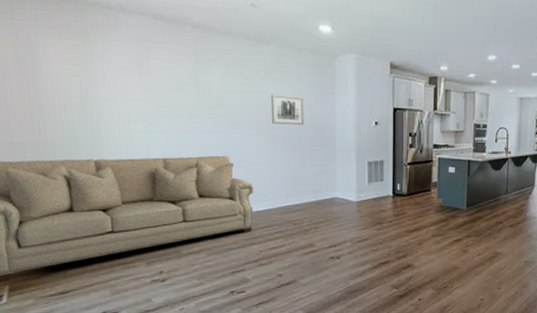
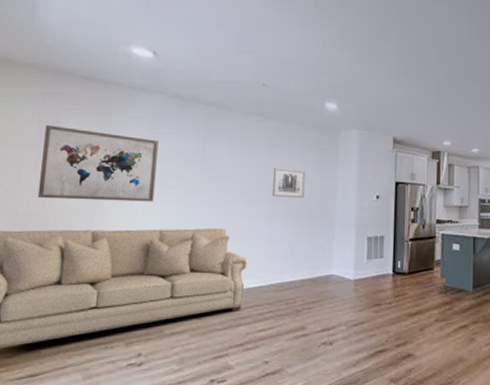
wall art: none [22,50,153,131] -> present [37,125,158,202]

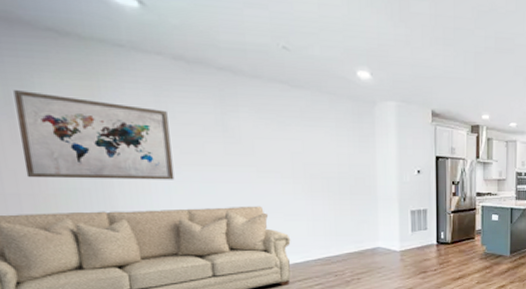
wall art: present [273,167,305,199] -> none [307,141,343,174]

